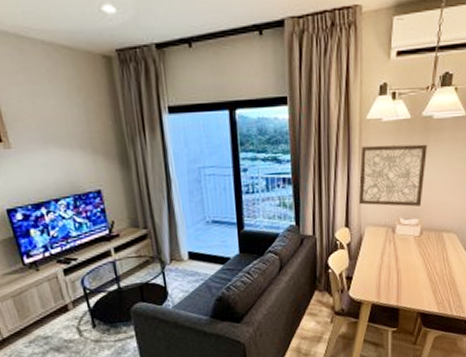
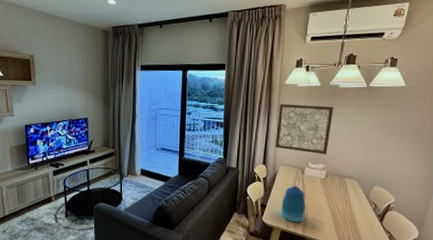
vase: none [370,248,399,293] -> present [281,185,306,223]

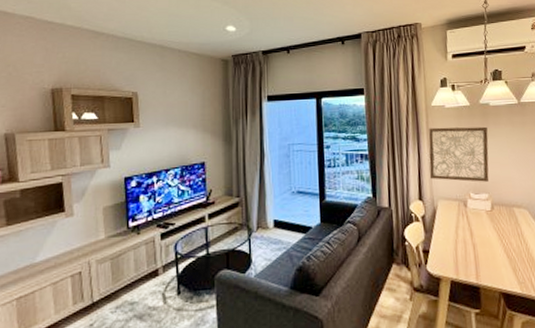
vase: present [281,185,306,223] -> none [446,222,476,269]

